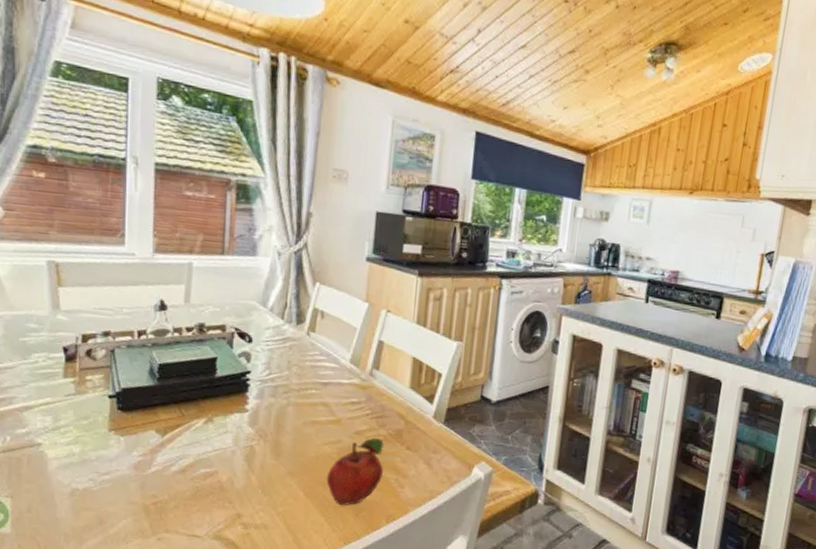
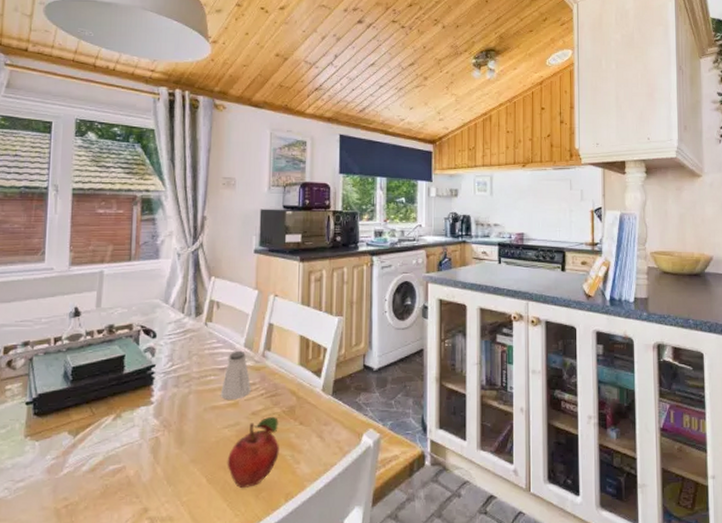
saltshaker: none [321,366,356,417] -> present [220,350,251,400]

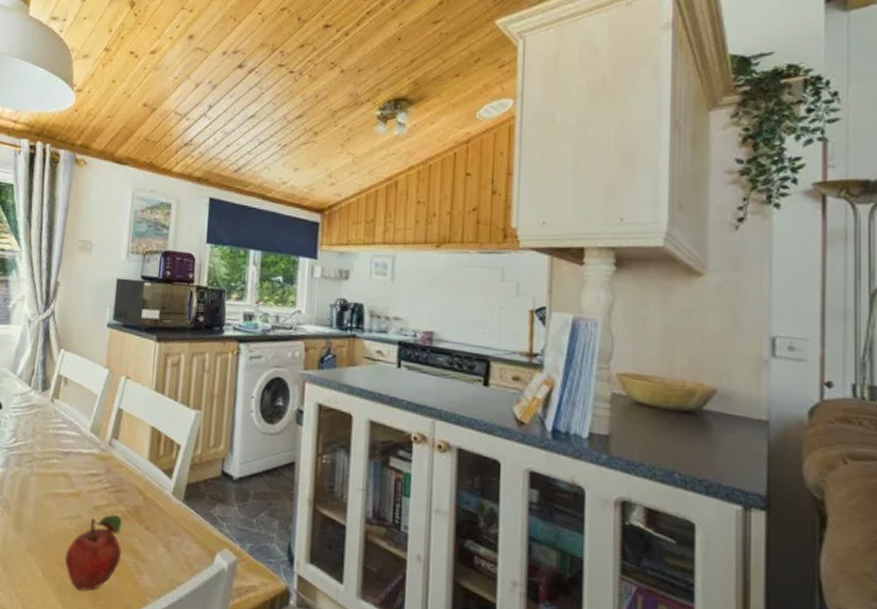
saltshaker: present [220,350,251,400] -> none [62,434,95,490]

